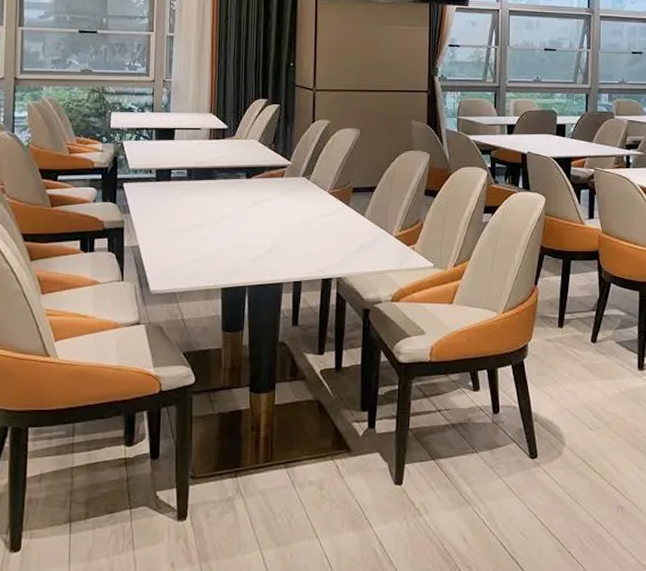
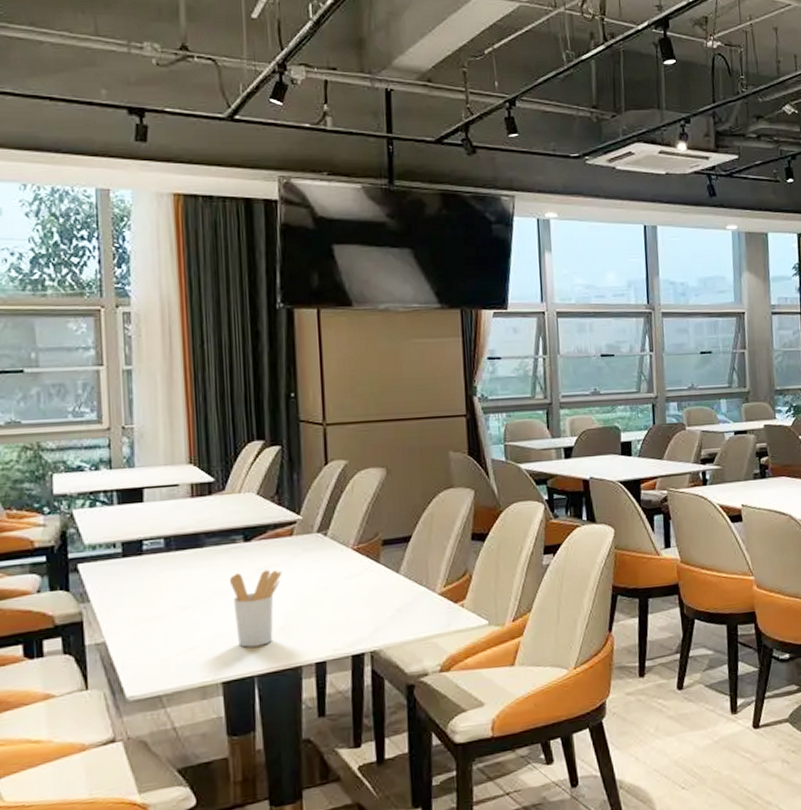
utensil holder: none [232,202,273,263] -> present [229,569,282,648]

